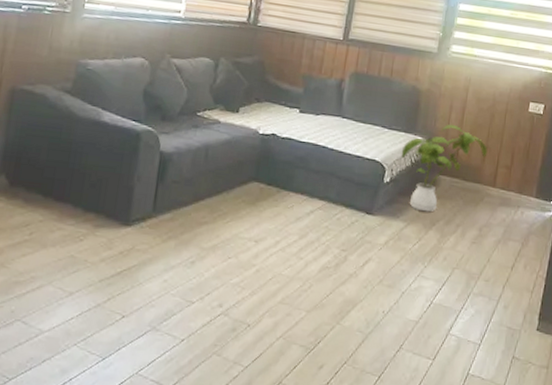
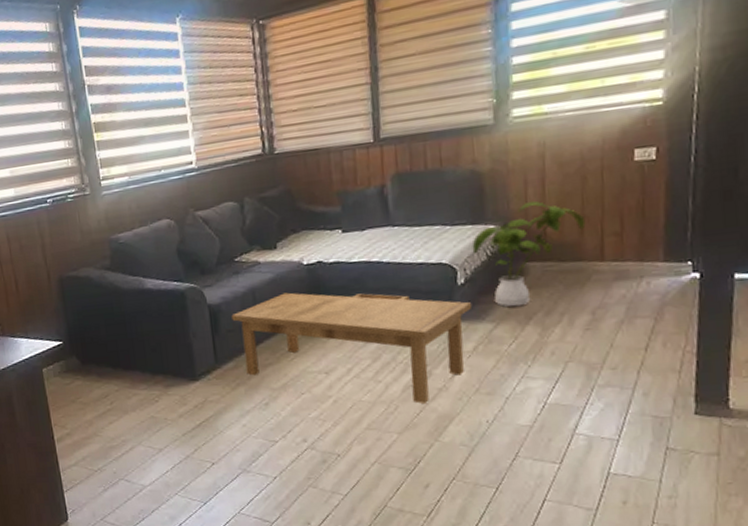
coffee table: none [180,156,392,286] -> present [231,292,472,404]

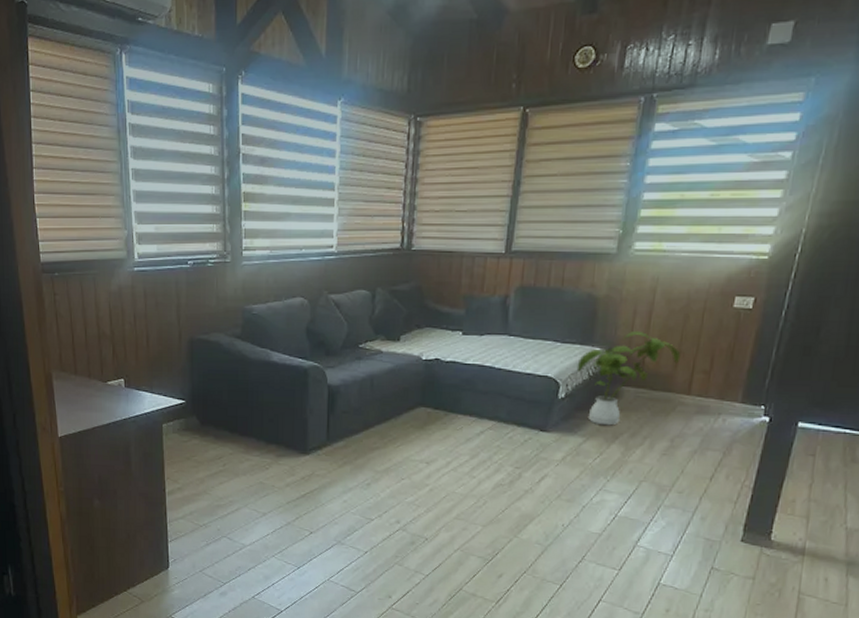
coffee table: present [231,292,472,404] -> none [348,383,568,502]

